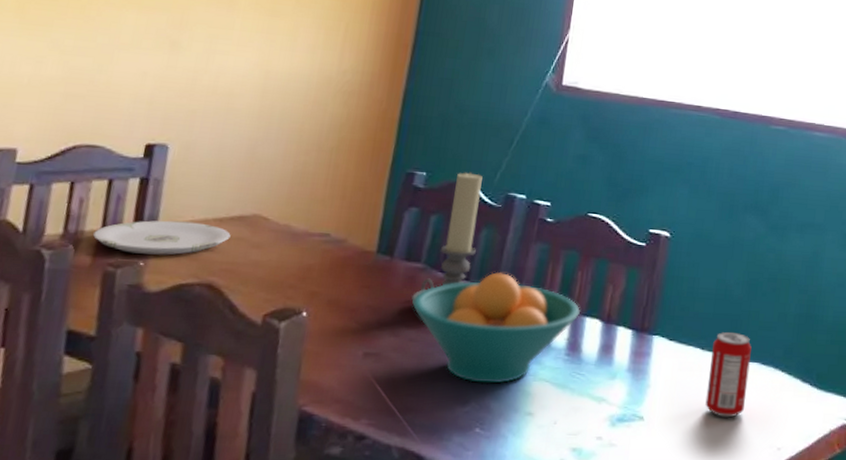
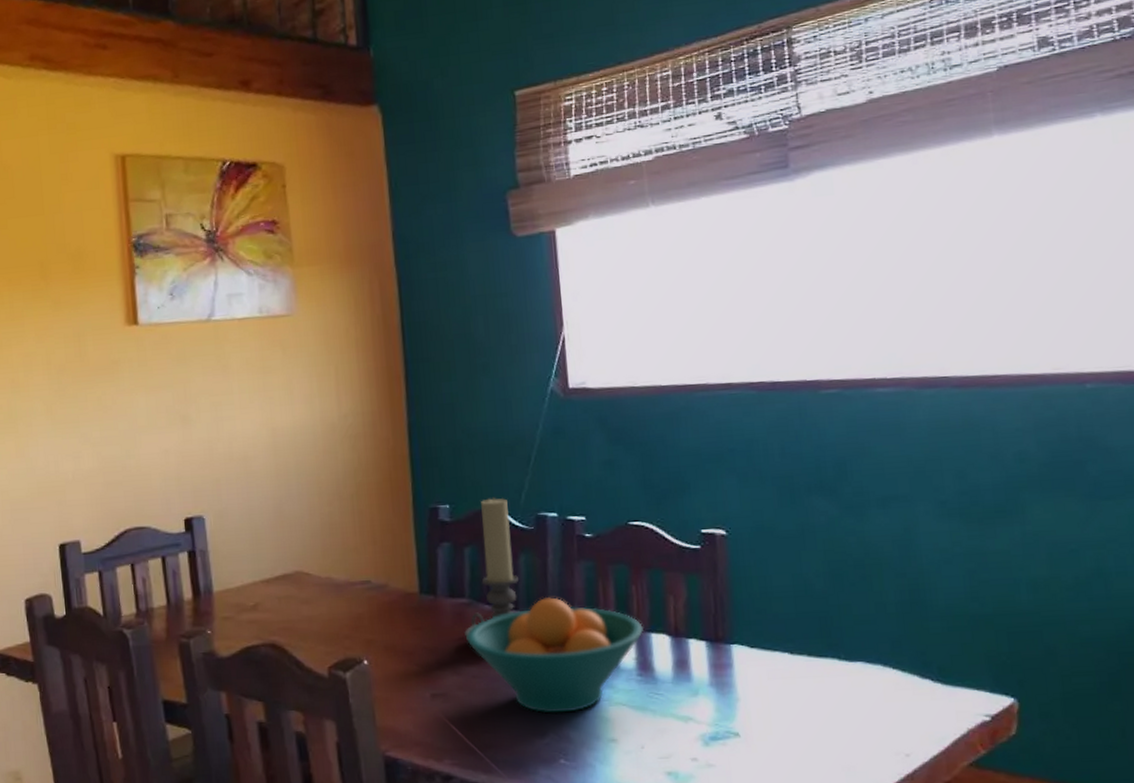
plate: present [93,220,231,255] -> none [162,586,280,623]
beverage can: present [705,332,752,418] -> none [802,631,855,726]

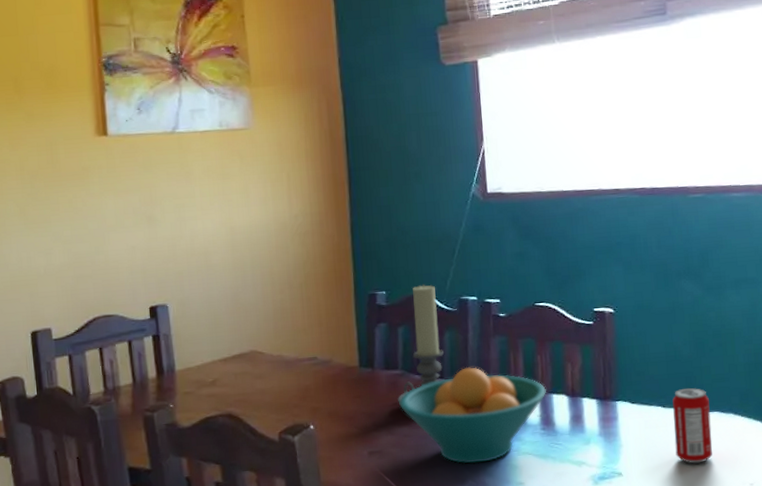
beverage can: none [802,631,855,726] -> present [672,388,712,464]

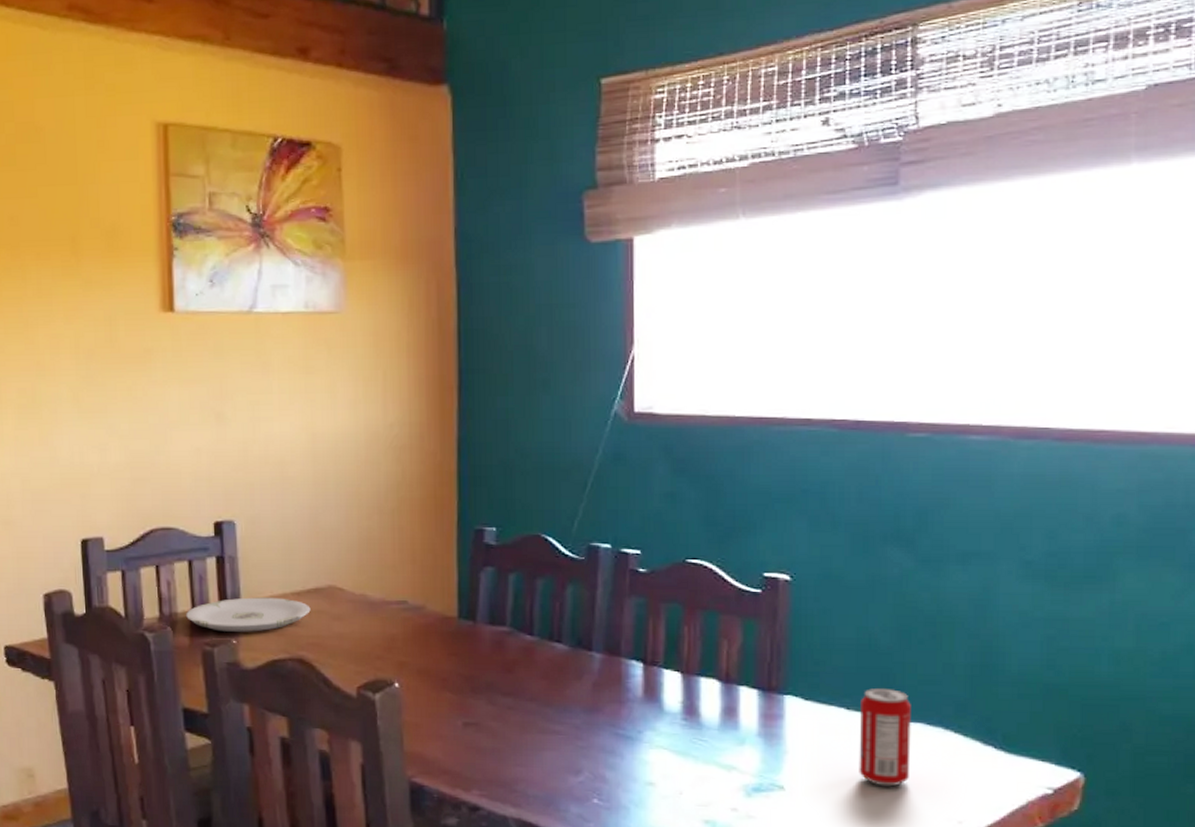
plate: none [128,365,236,399] -> present [186,597,311,632]
candle holder: present [398,284,444,405] -> none [503,522,564,669]
fruit bowl: present [399,367,546,464] -> none [504,632,692,752]

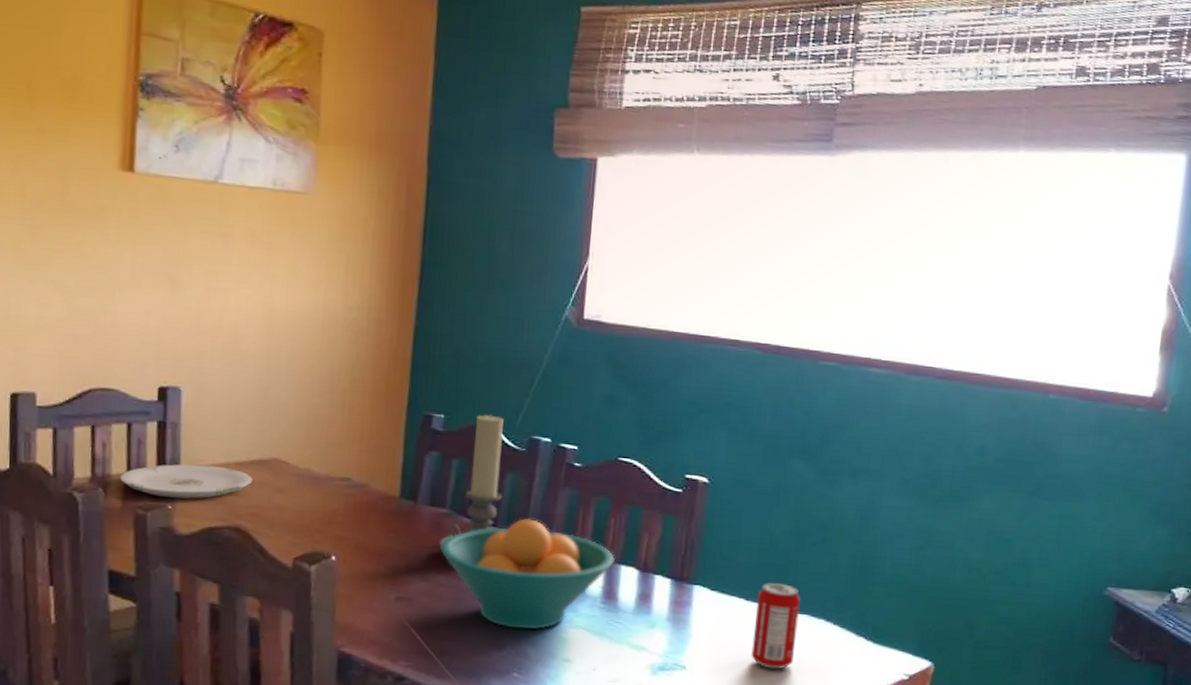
candle holder: none [503,522,564,669] -> present [439,413,504,549]
fruit bowl: none [504,632,692,752] -> present [440,518,615,630]

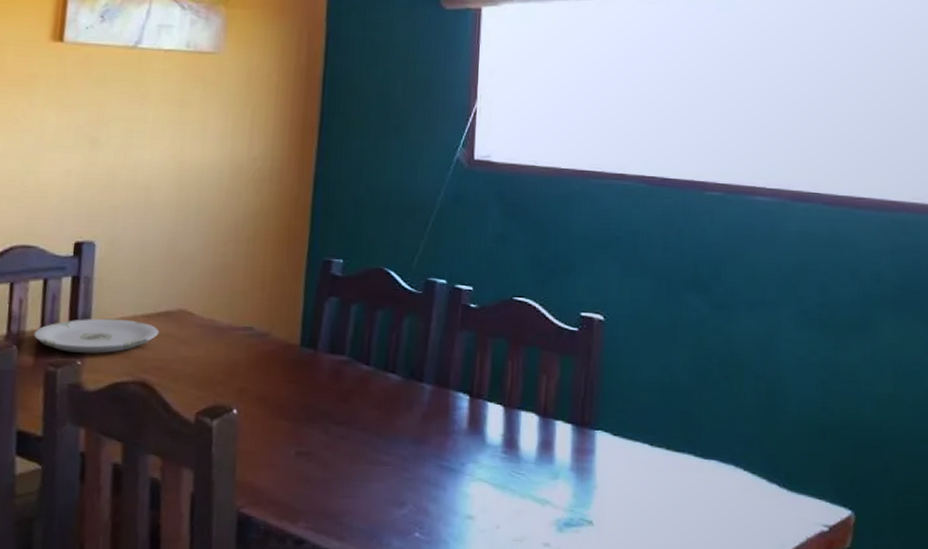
candle holder: present [439,413,504,549] -> none [339,256,400,398]
fruit bowl: present [440,518,615,630] -> none [340,364,514,485]
beverage can: present [751,583,800,670] -> none [660,426,706,523]

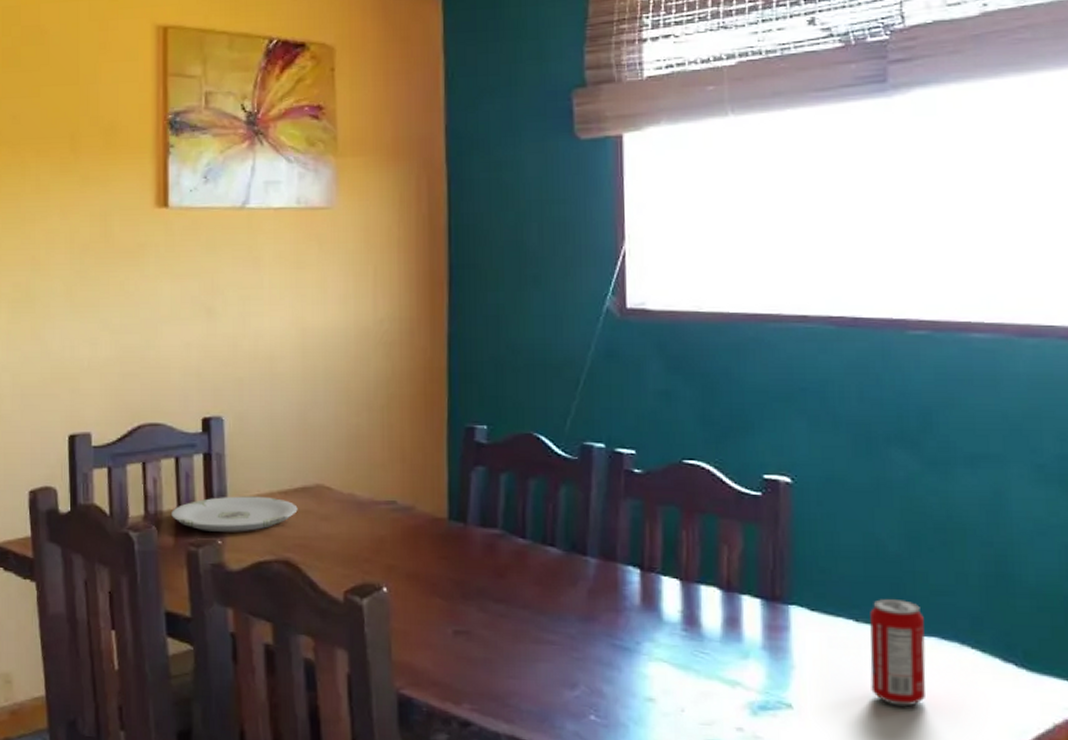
beverage can: none [660,426,706,523] -> present [870,599,926,707]

